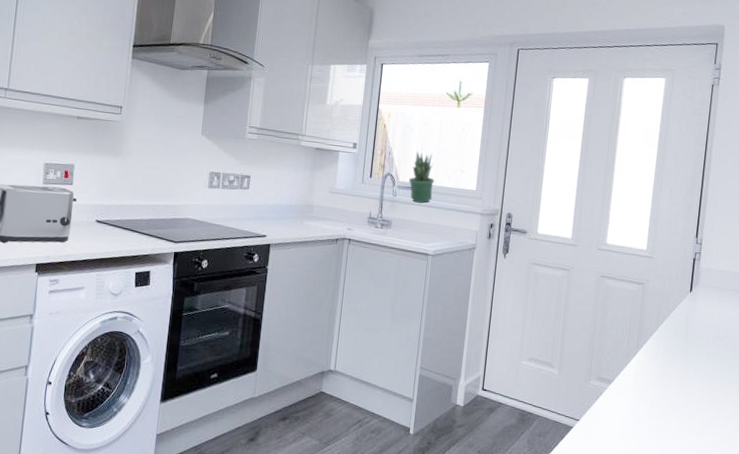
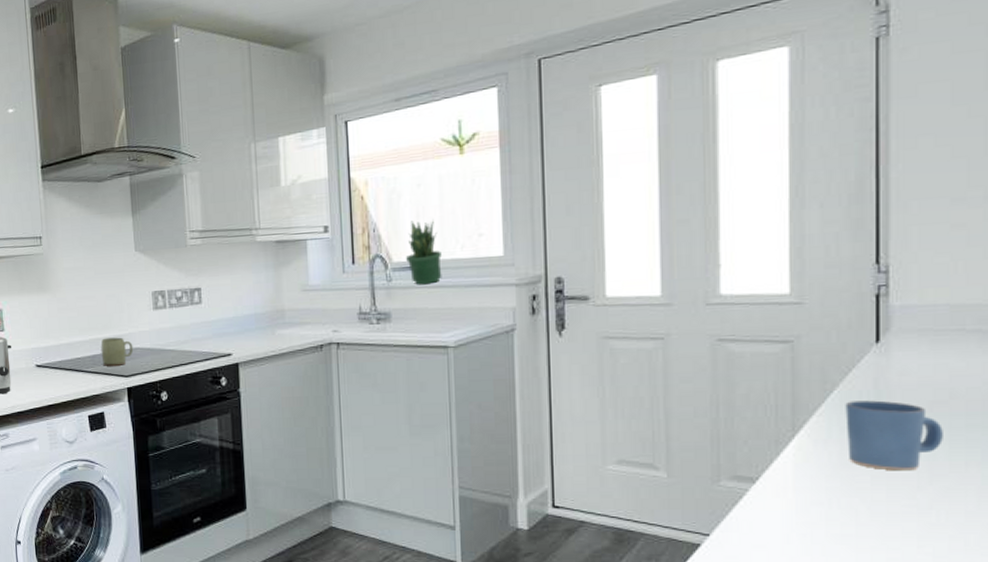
mug: none [156,205,186,232] -> present [100,337,134,366]
mug: none [666,331,719,384] -> present [845,400,943,471]

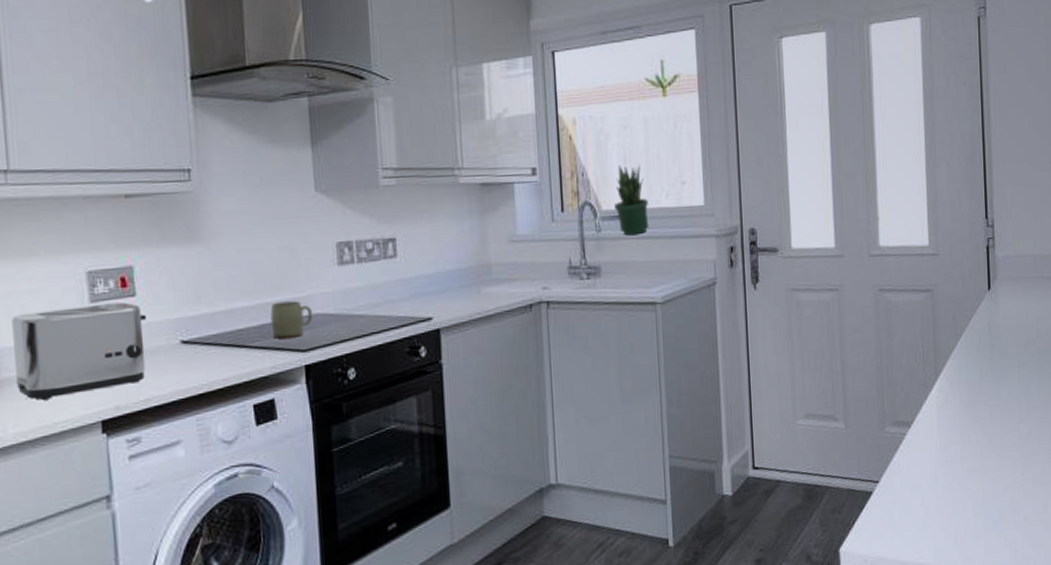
mug: present [845,400,943,471] -> none [970,342,1034,406]

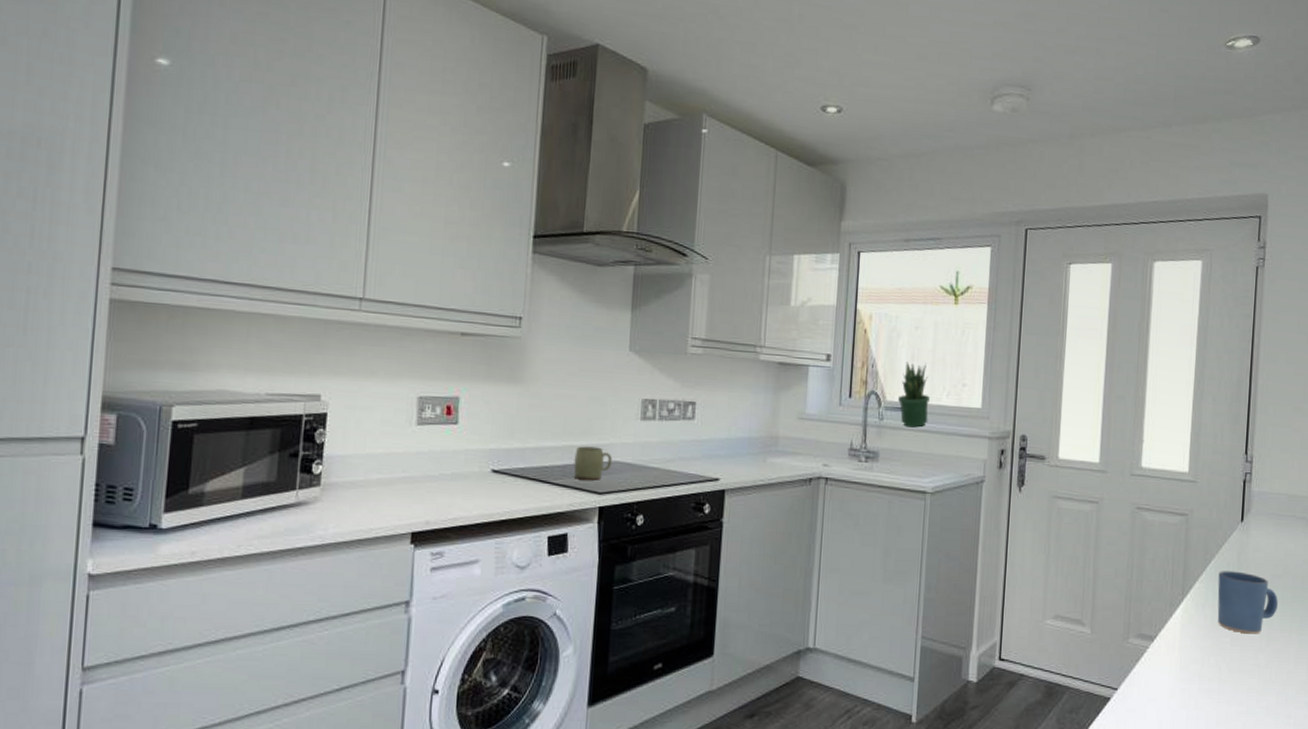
toaster: present [12,302,147,400] -> none [342,426,465,507]
mug: none [970,342,1034,406] -> present [1217,571,1278,634]

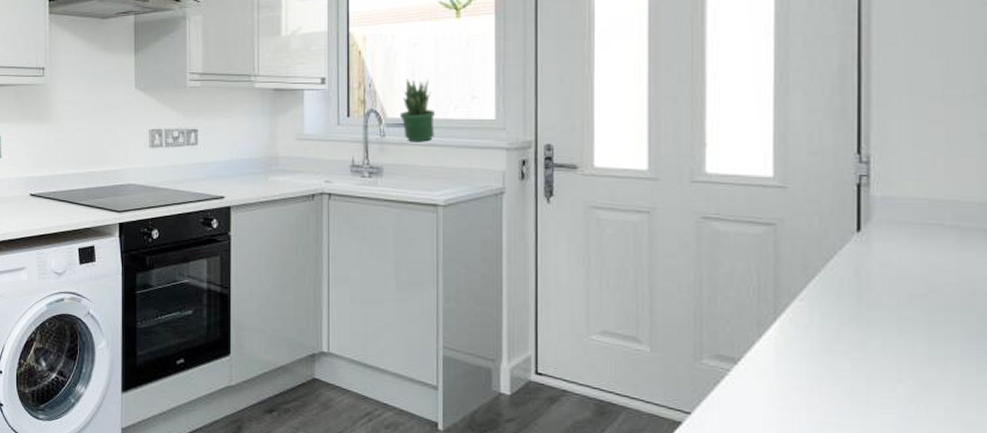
mug: present [573,446,613,480] -> none [95,172,128,200]
mug: present [1217,571,1278,634] -> none [827,288,922,362]

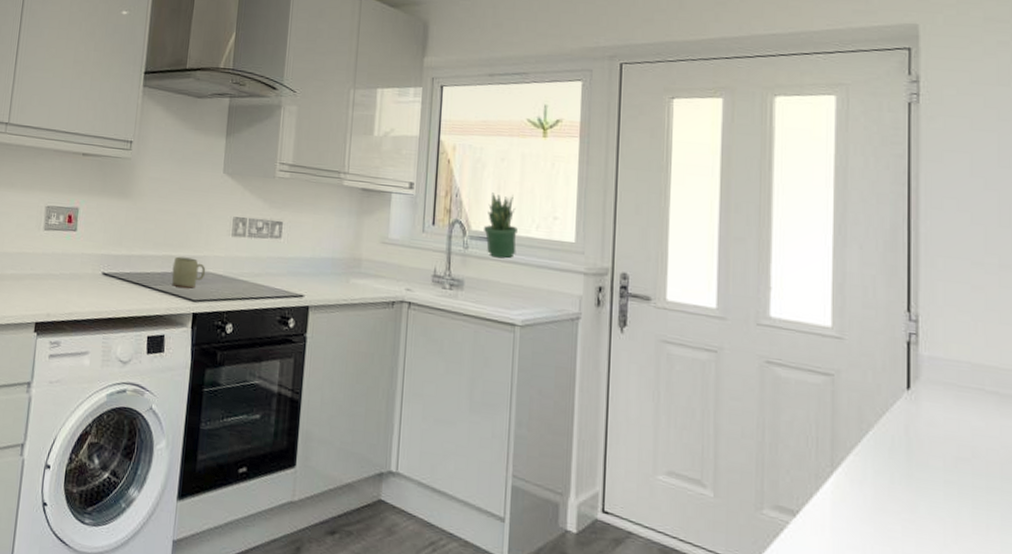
mug: none [95,172,128,200] -> present [171,256,206,289]

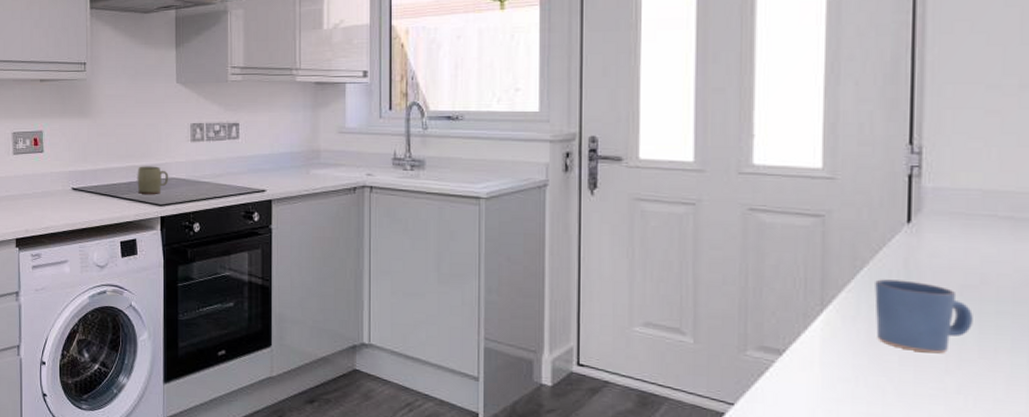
planter: present [484,192,518,259] -> none [443,71,478,135]
mug: none [879,444,966,527] -> present [874,279,973,354]

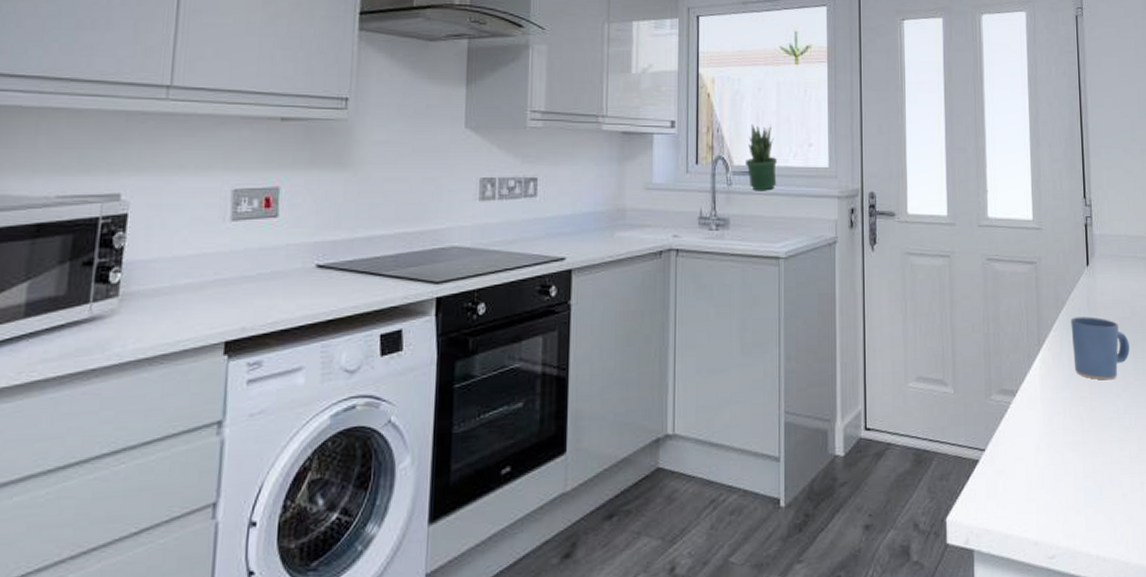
mug: present [137,166,169,194] -> none [407,232,450,269]
planter: none [443,71,478,135] -> present [746,124,777,191]

